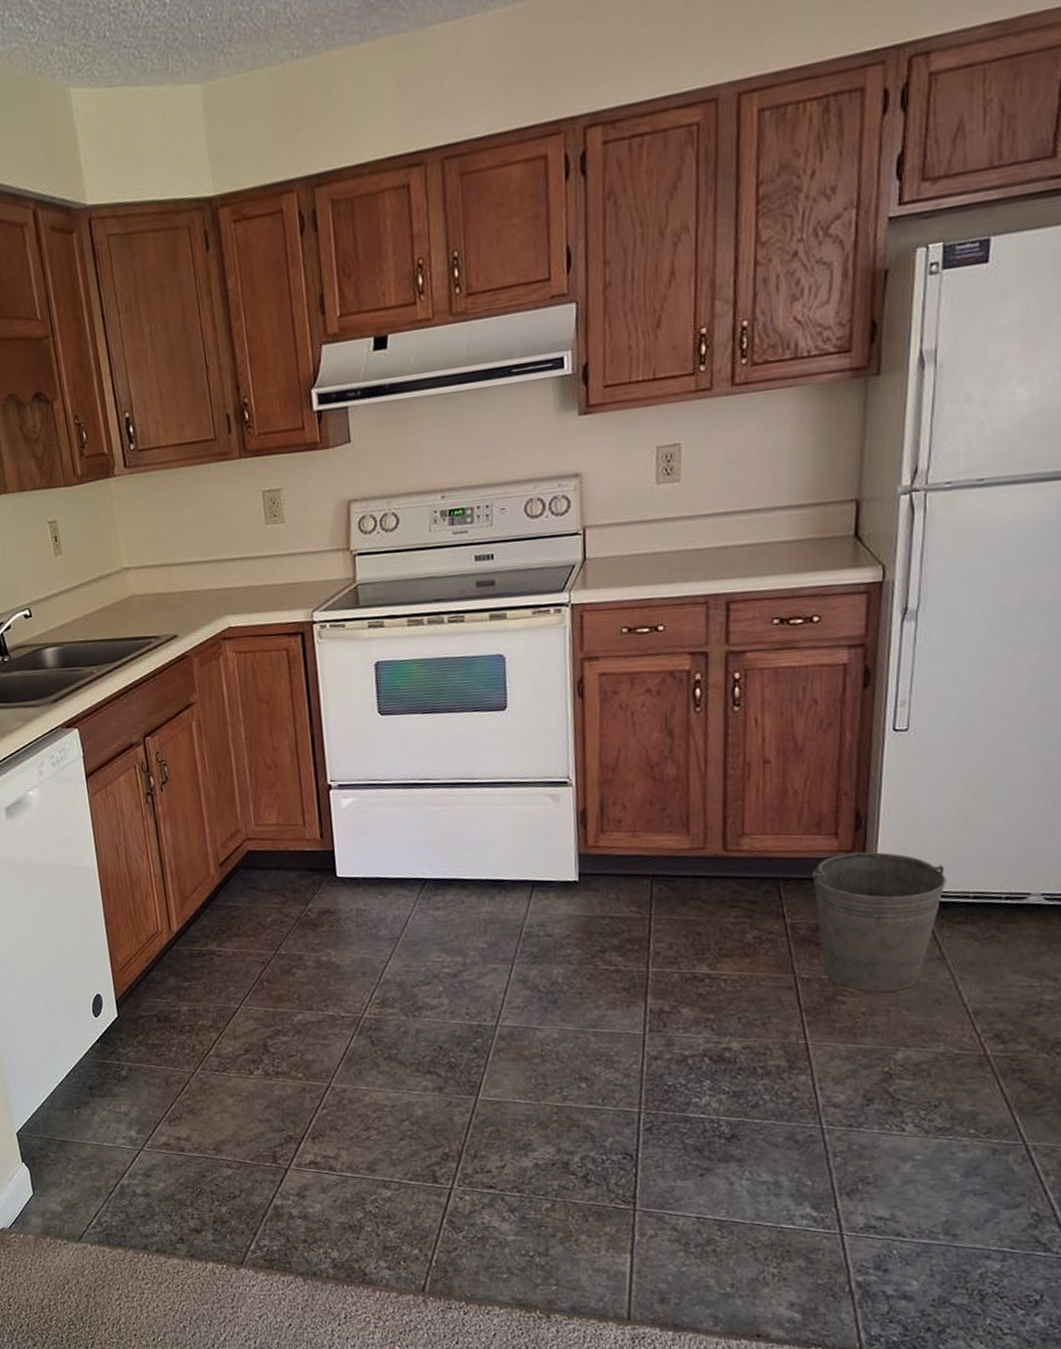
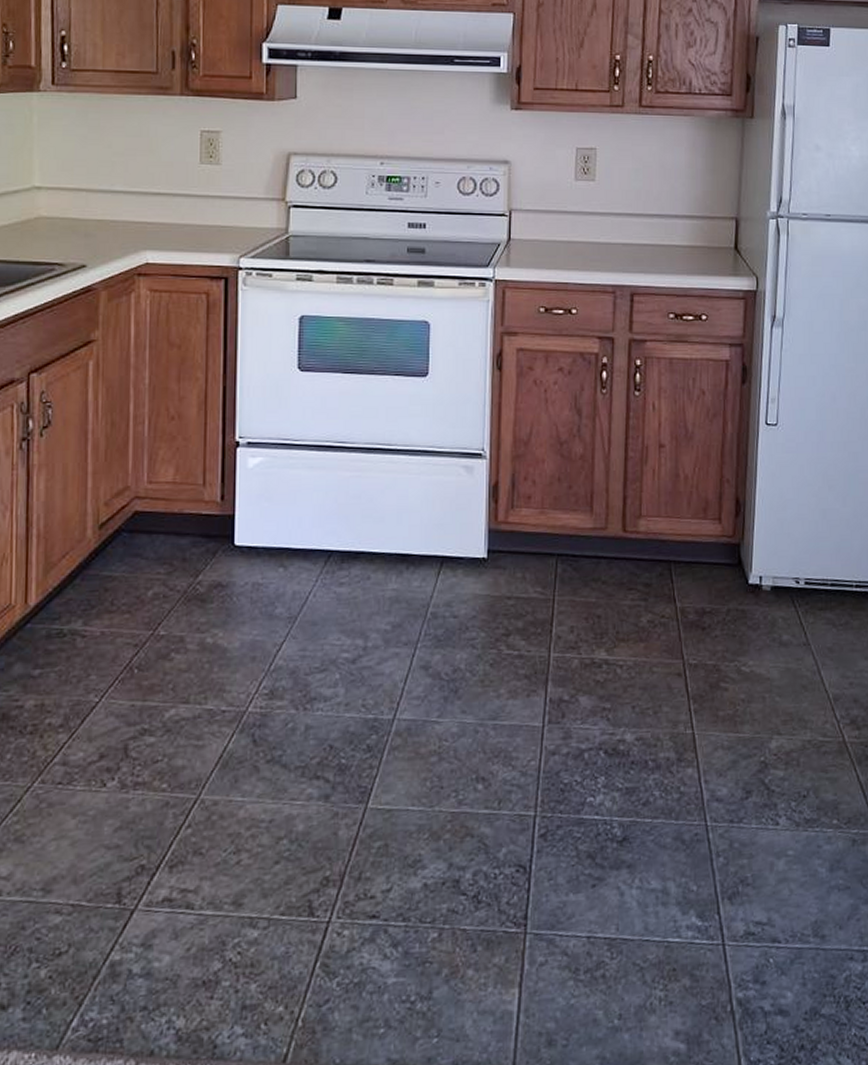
bucket: present [813,851,947,993] -> none [700,537,810,679]

